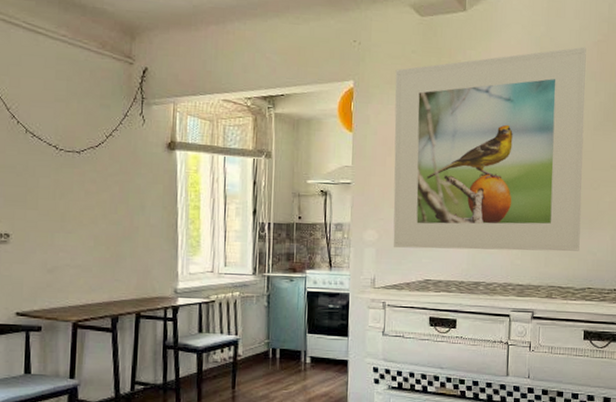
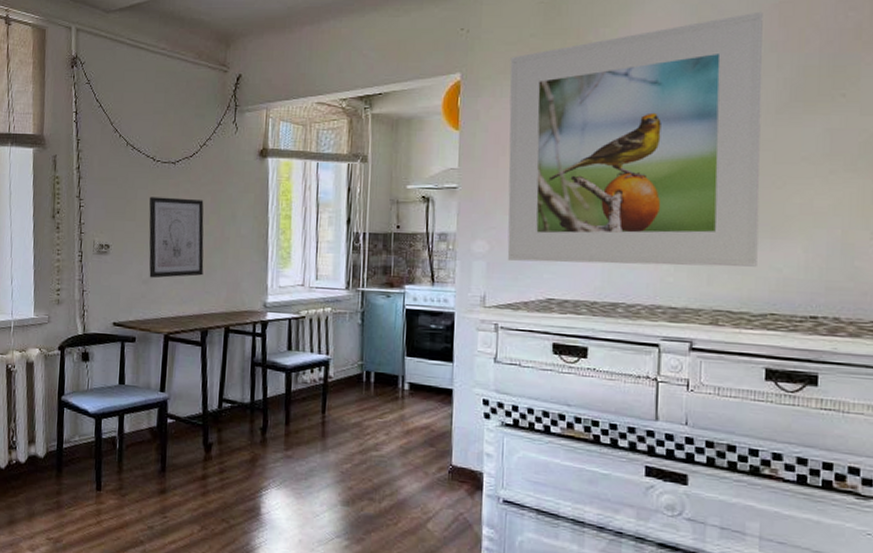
wall art: none [52,185,113,267] -> present [149,196,204,278]

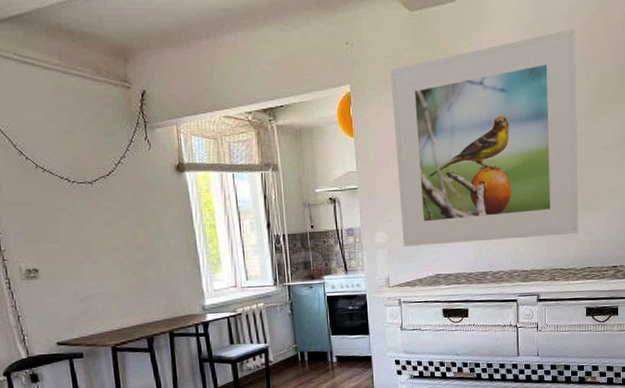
wall art: present [149,196,204,278] -> none [71,216,140,296]

